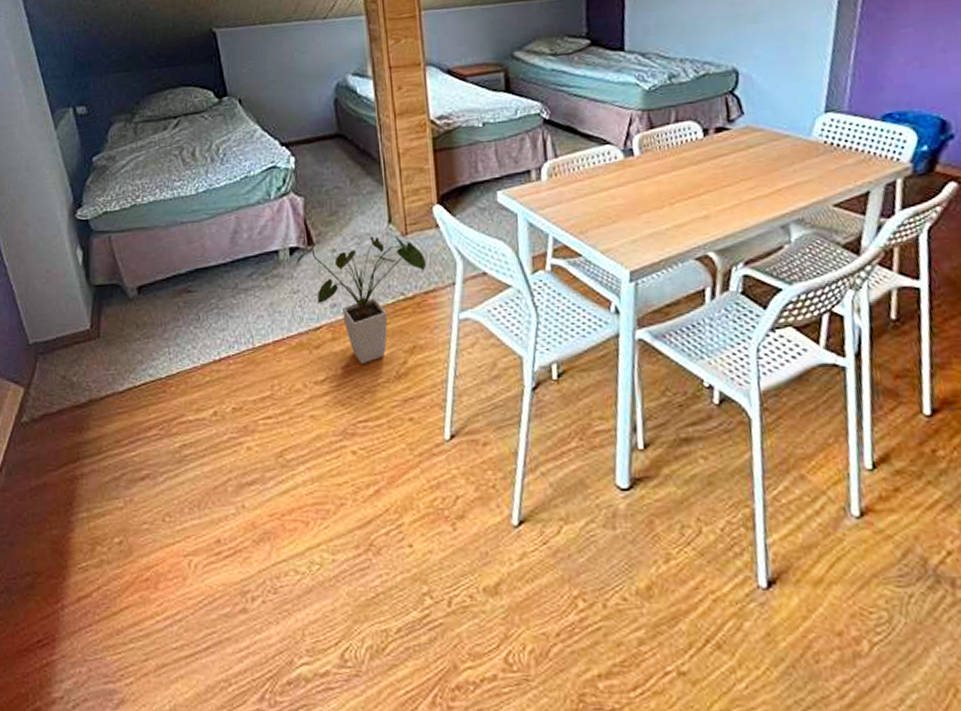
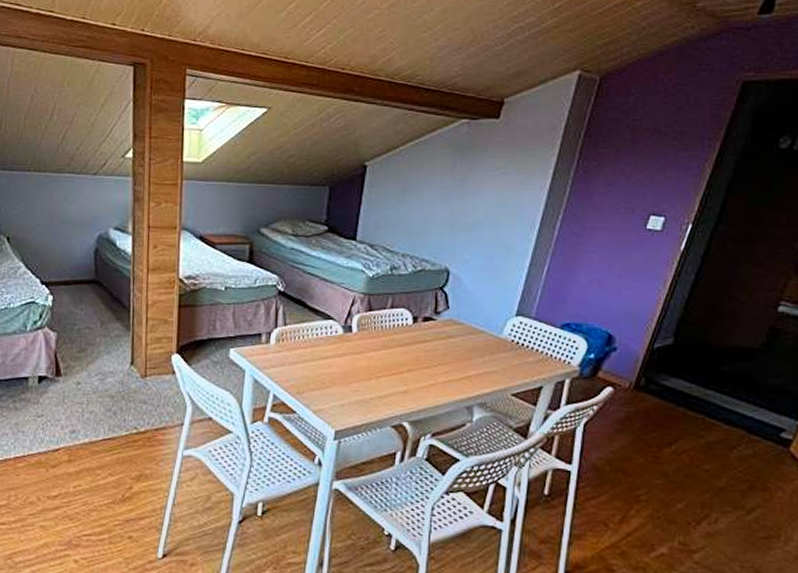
house plant: present [297,236,427,364] -> none [44,374,160,485]

